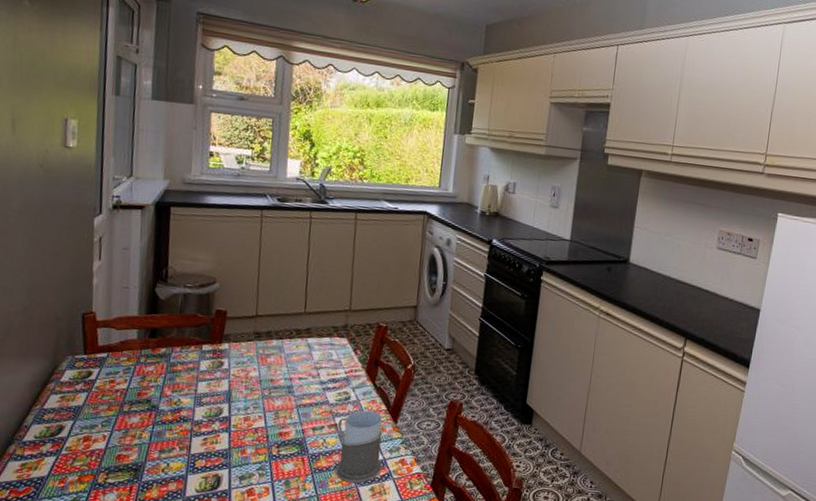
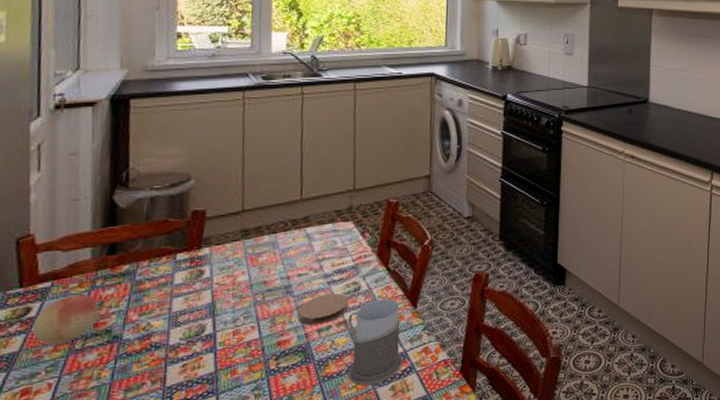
fruit: none [92,366,143,405] -> present [32,294,100,344]
coaster: none [296,398,341,424] -> present [298,293,350,325]

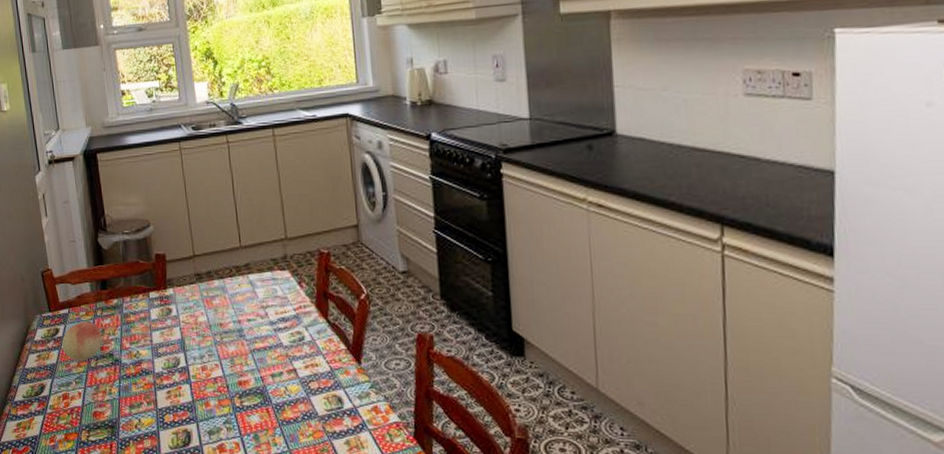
coaster: present [298,293,350,325] -> none [252,341,297,370]
mug: present [348,298,403,386] -> none [297,351,354,436]

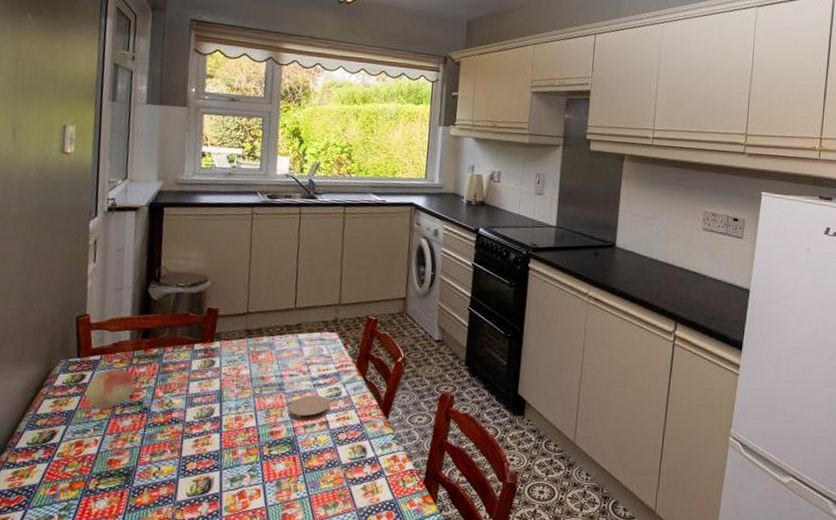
coaster: none [252,341,297,370] -> present [288,395,332,422]

